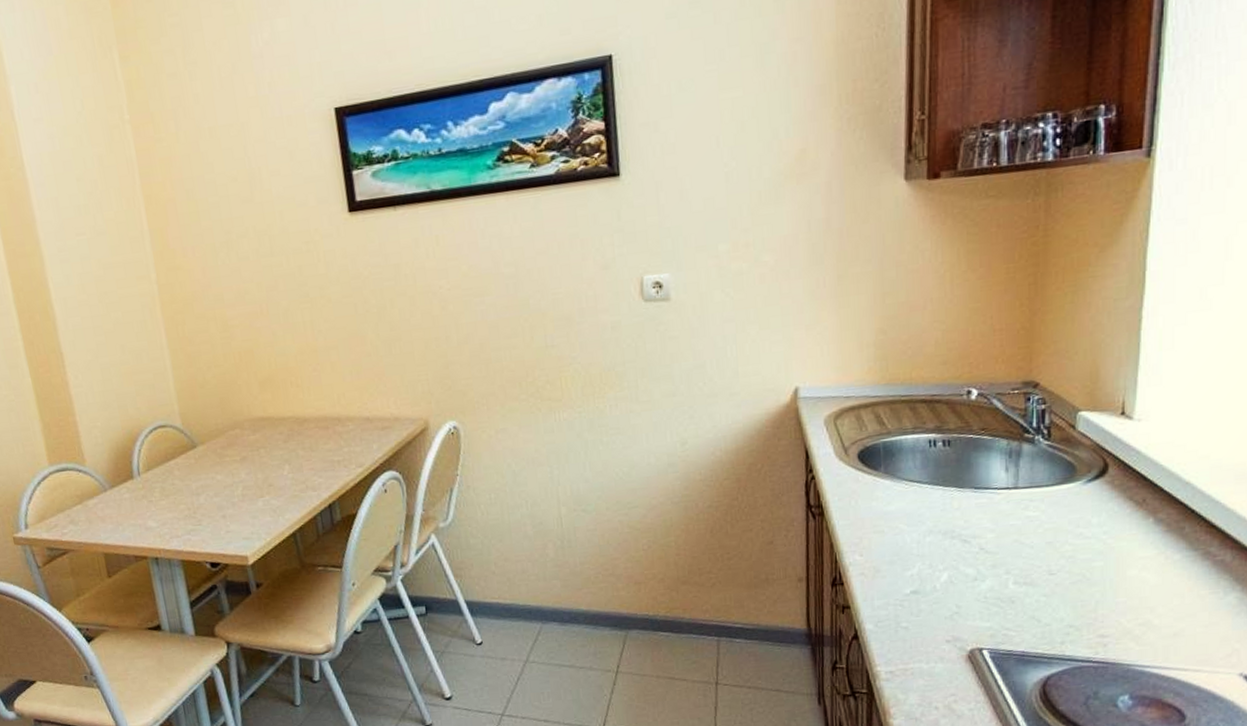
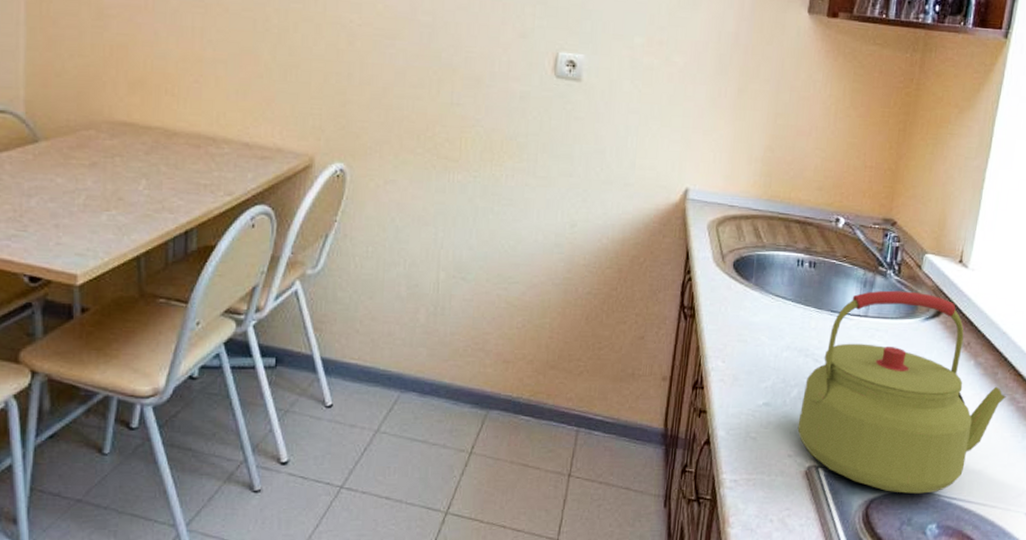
kettle: none [952,454,1199,667] -> present [797,290,1006,494]

